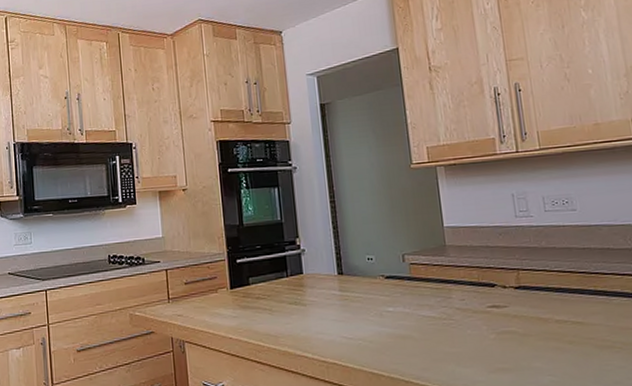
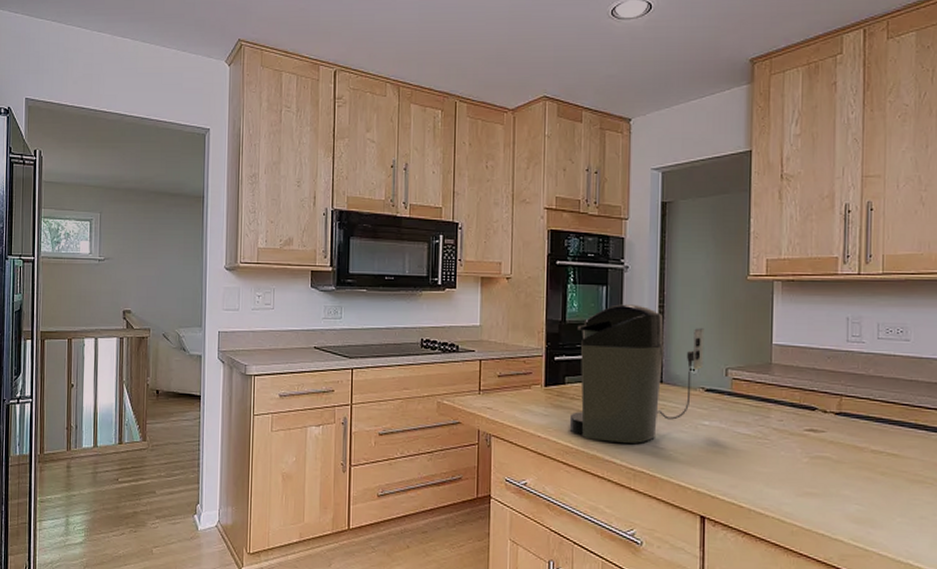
coffee maker: none [255,202,381,337] -> present [569,304,705,443]

